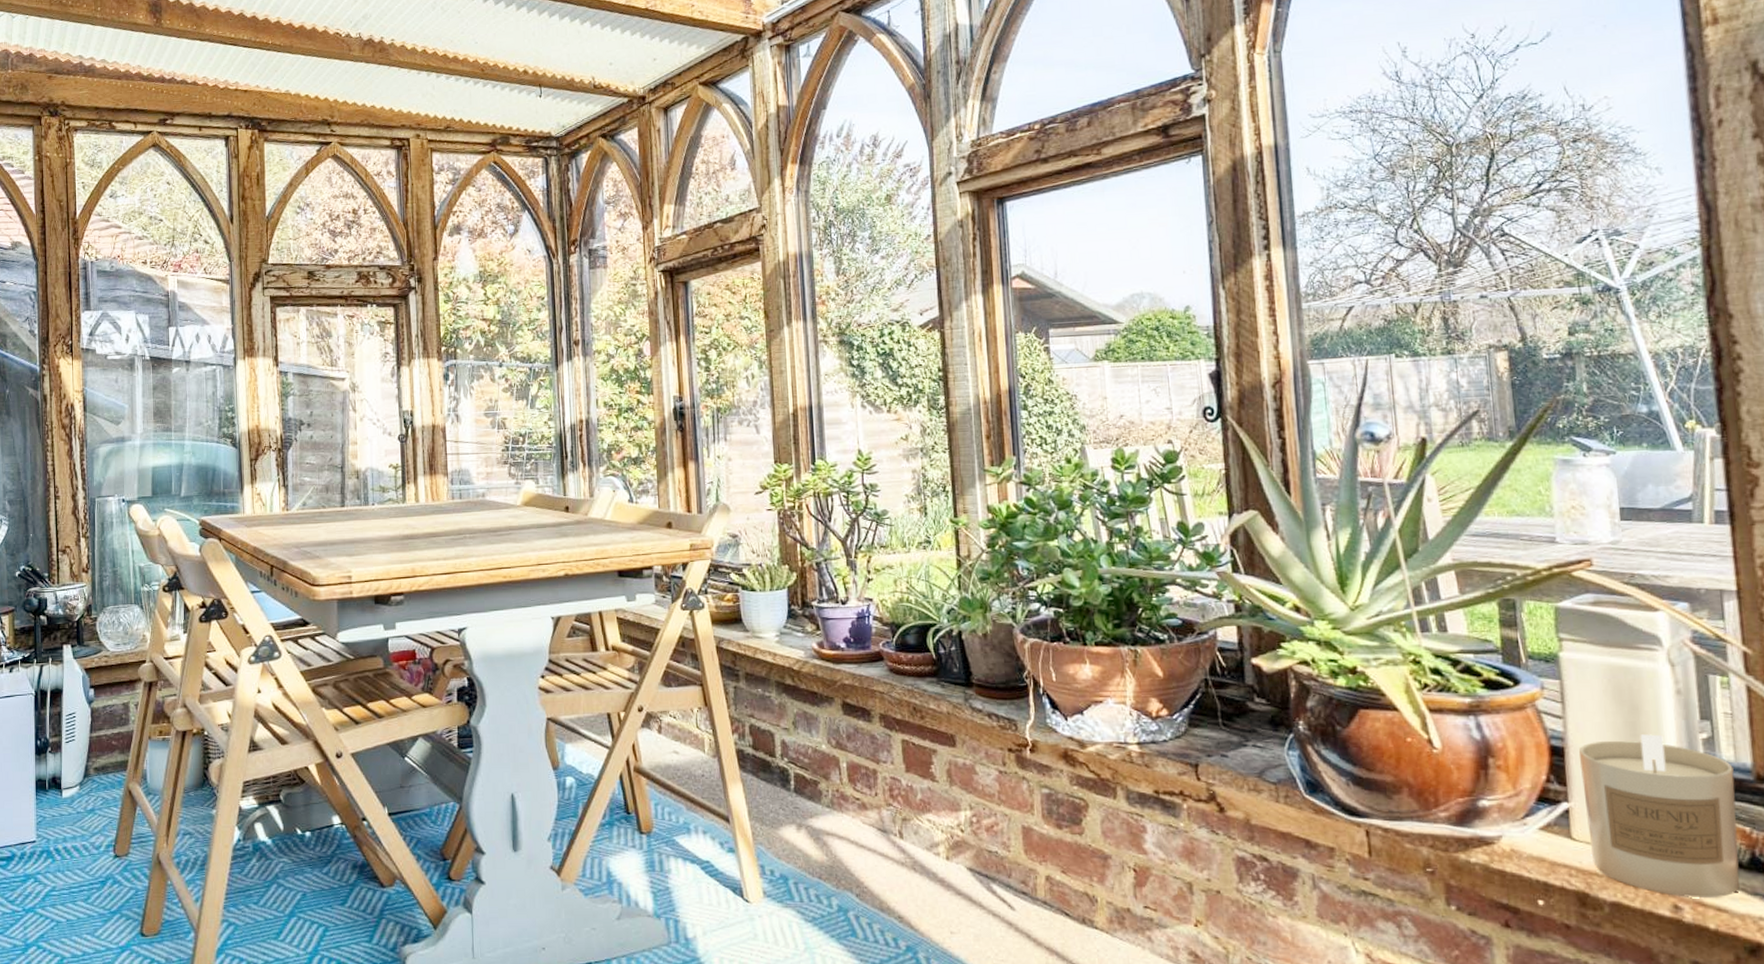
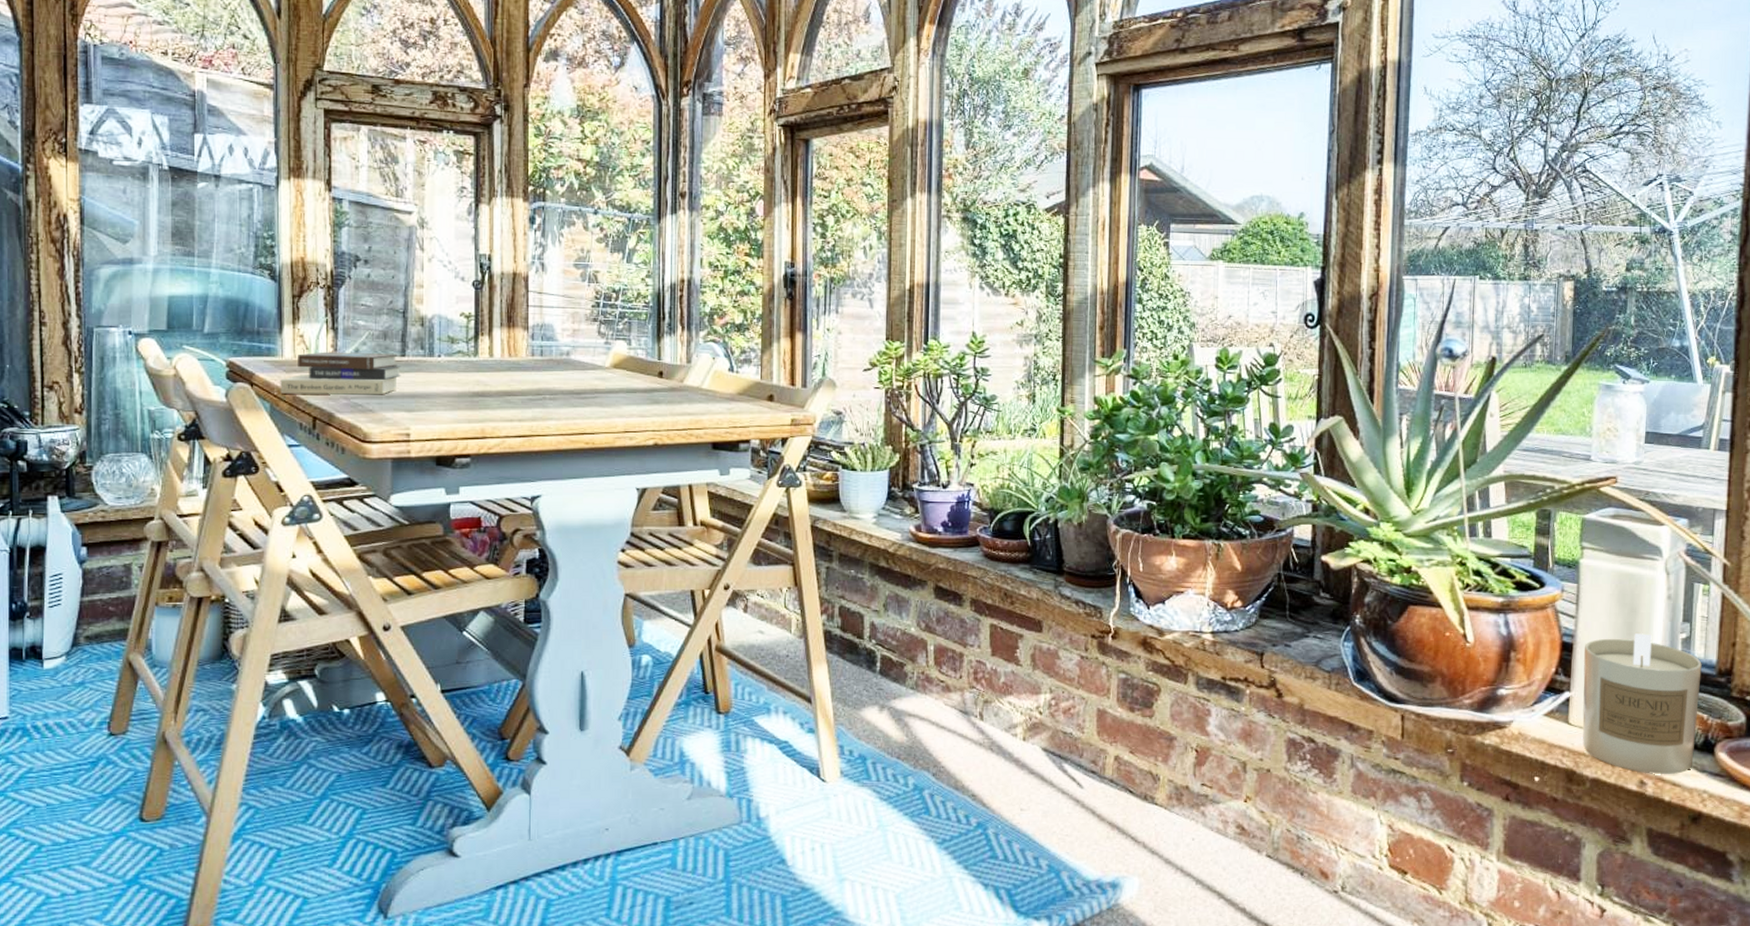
books: none [243,505,342,546] -> present [280,351,402,395]

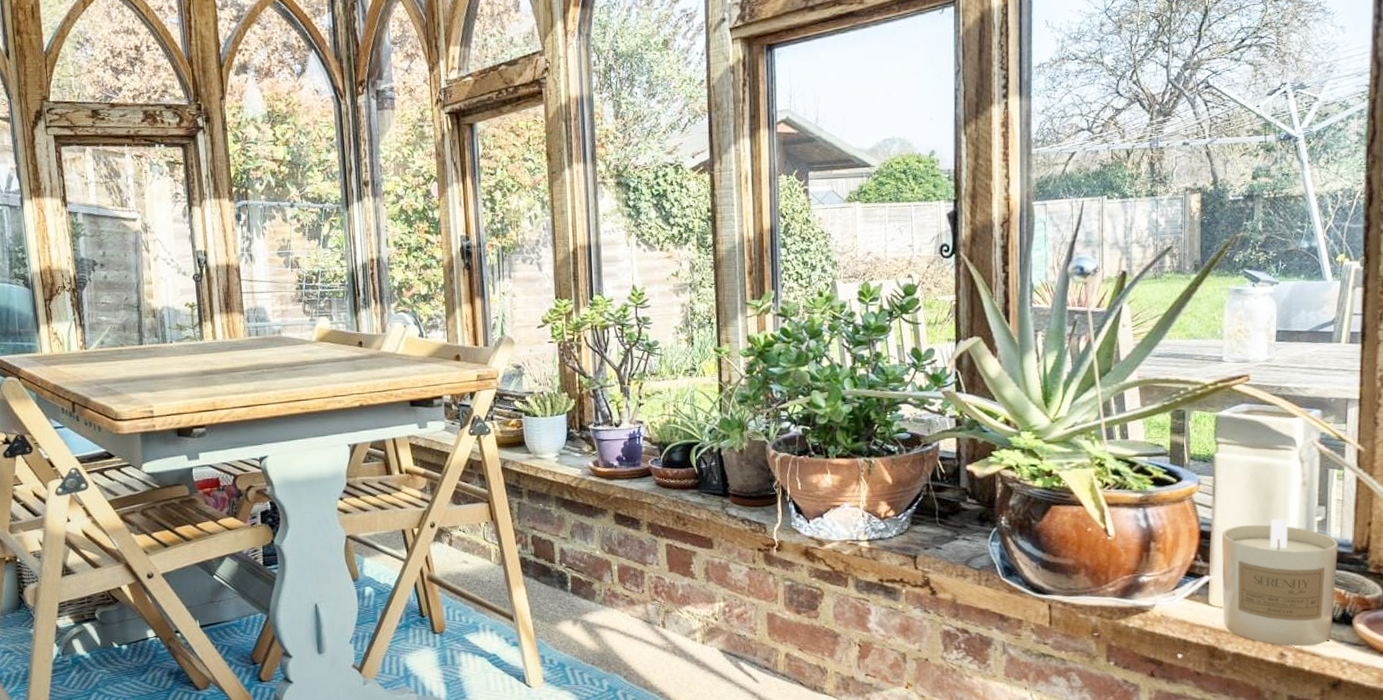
books: present [280,351,402,395] -> none [42,343,141,384]

